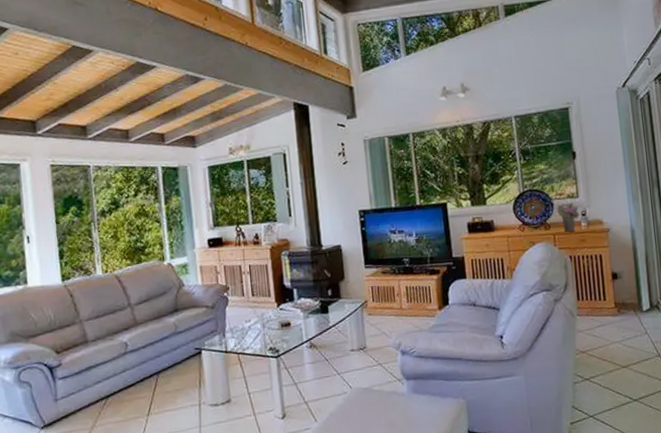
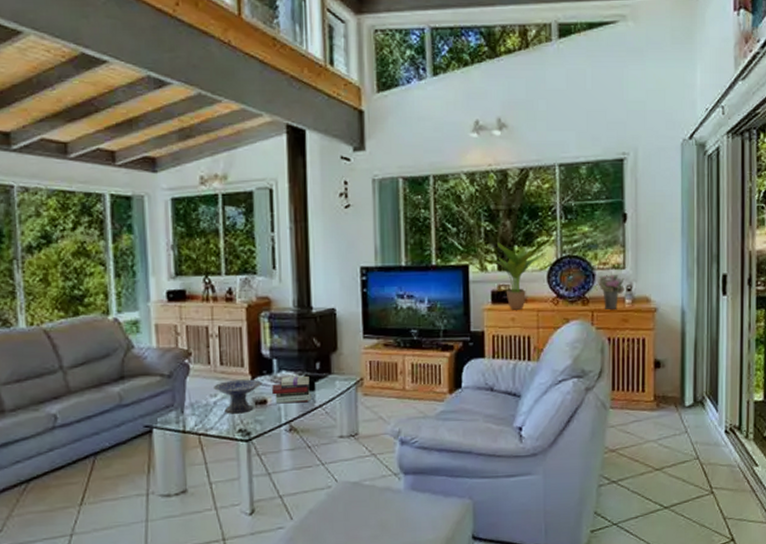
decorative bowl: none [248,306,286,336] -> present [214,379,263,414]
books: none [294,302,326,325] -> present [272,376,311,404]
potted plant: none [460,183,507,238] -> present [486,242,542,310]

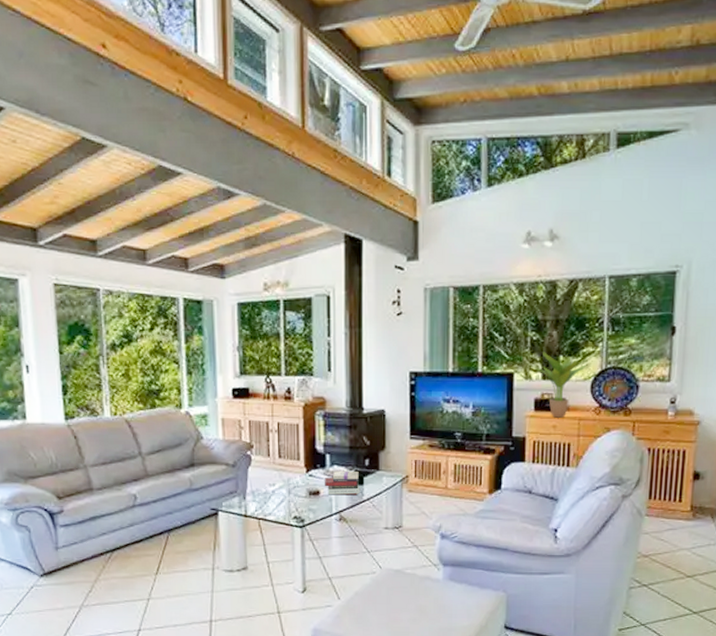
decorative bowl: present [214,379,263,414] -> none [273,471,316,502]
flower bouquet: present [599,274,626,309] -> none [642,386,669,421]

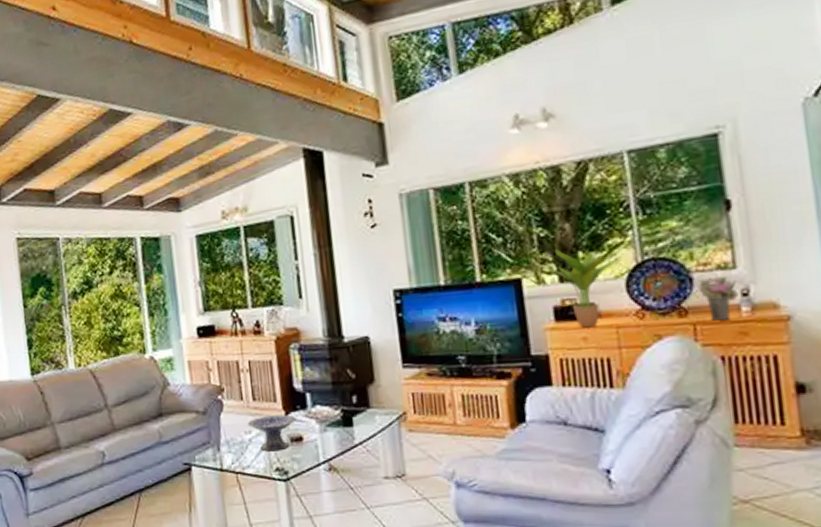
decorative bowl: none [273,471,316,502] -> present [248,414,297,452]
books: present [325,472,360,495] -> none [307,411,350,441]
flower bouquet: none [642,386,669,421] -> present [698,276,740,321]

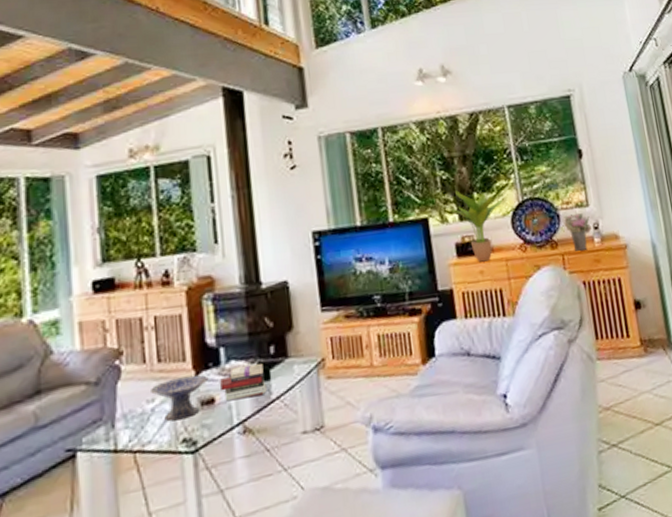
books: none [307,411,350,441] -> present [220,364,267,401]

